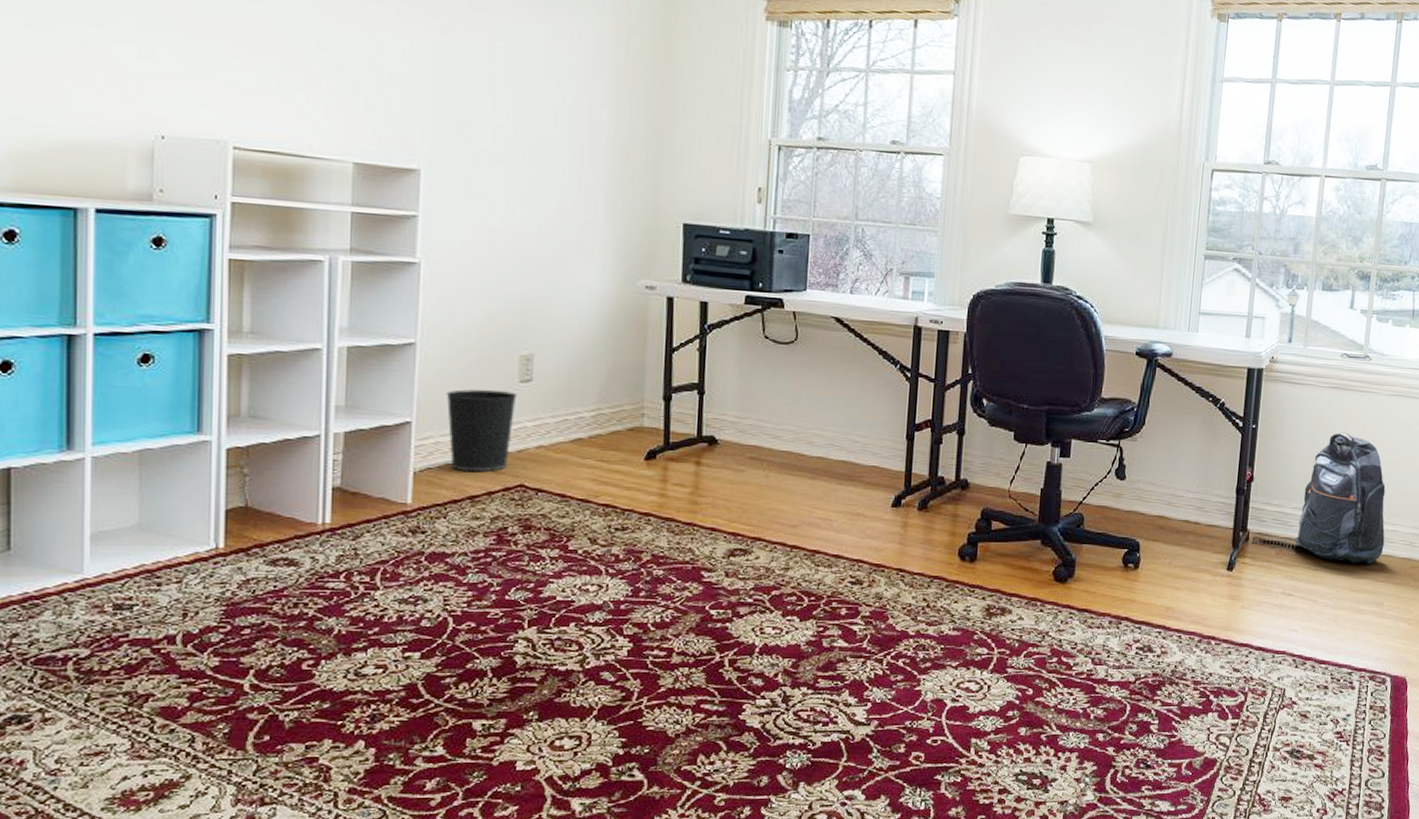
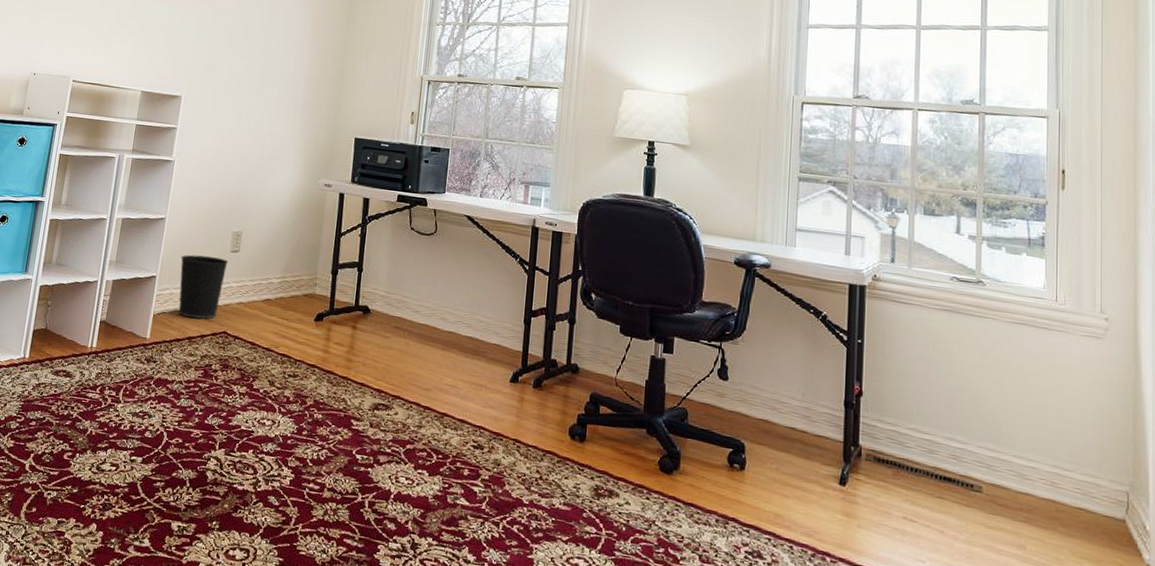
backpack: present [1293,432,1386,564] -> none [912,355,1020,500]

